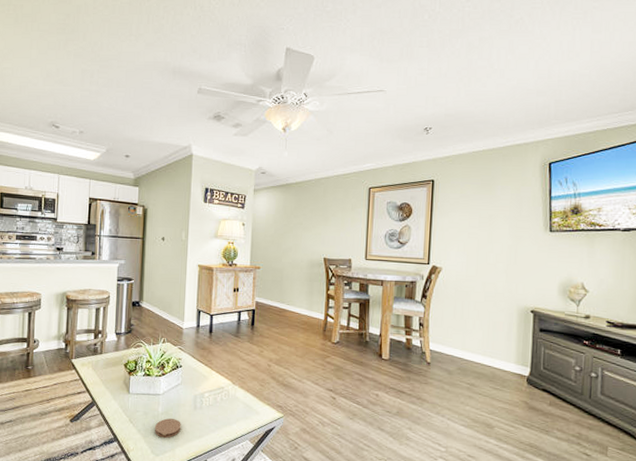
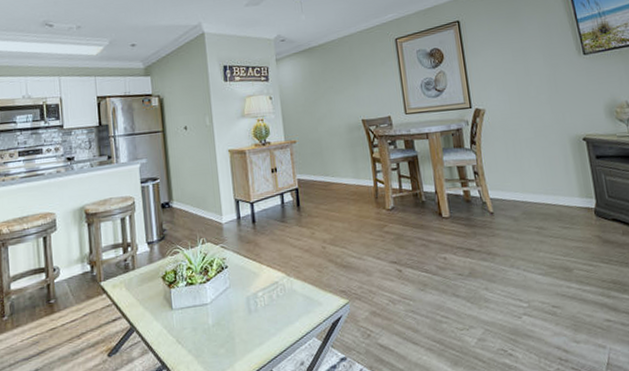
coaster: present [155,418,181,438] -> none [207,329,238,354]

